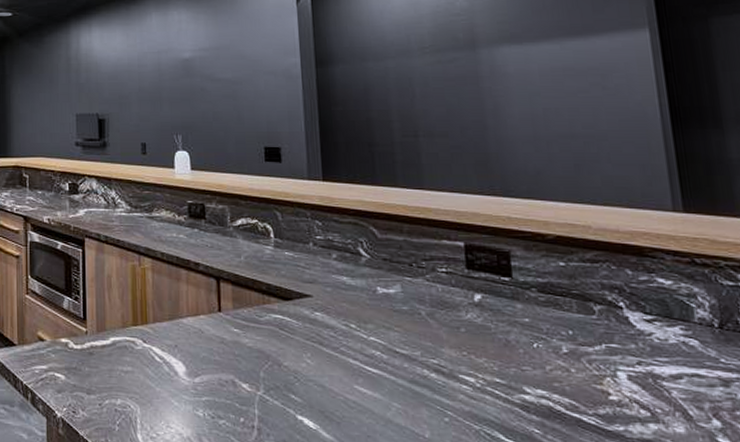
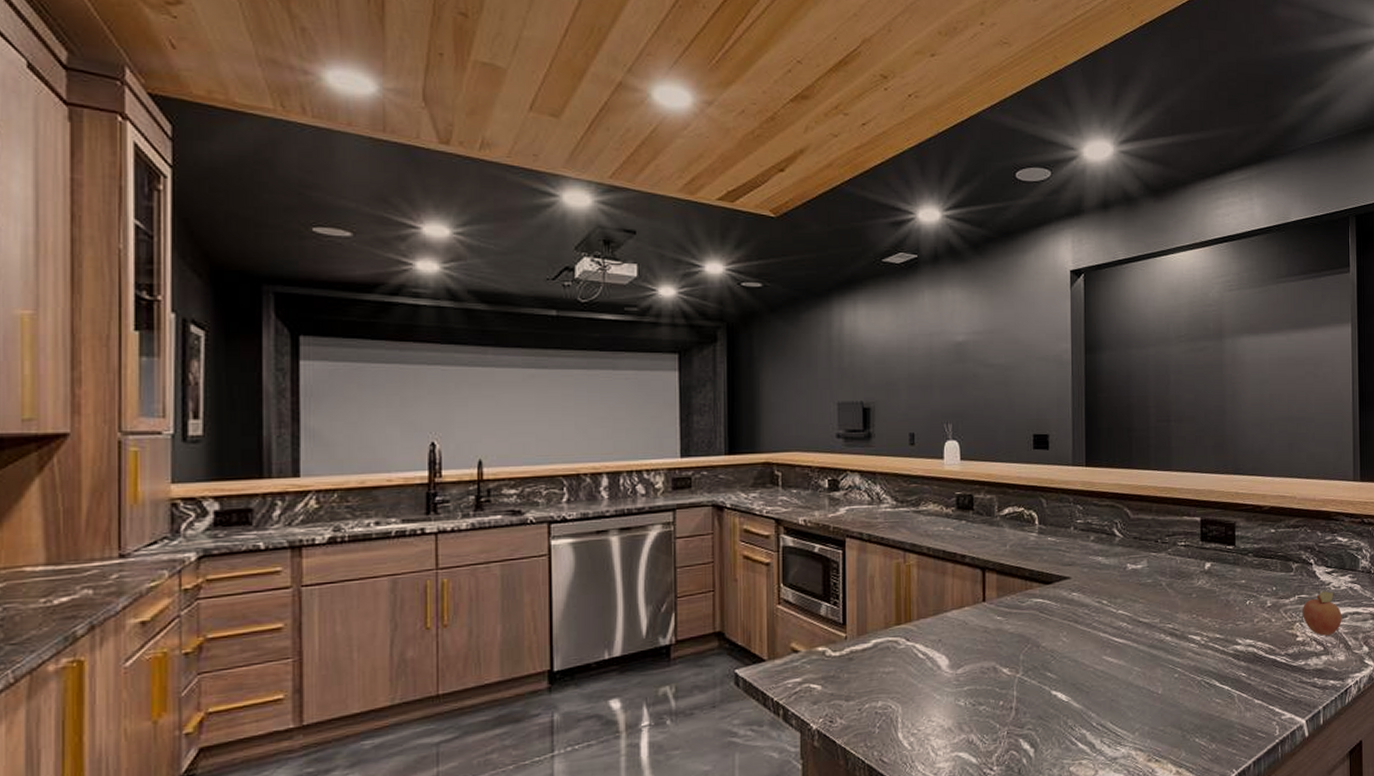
fruit: none [613,343,675,399] -> present [1302,591,1342,636]

